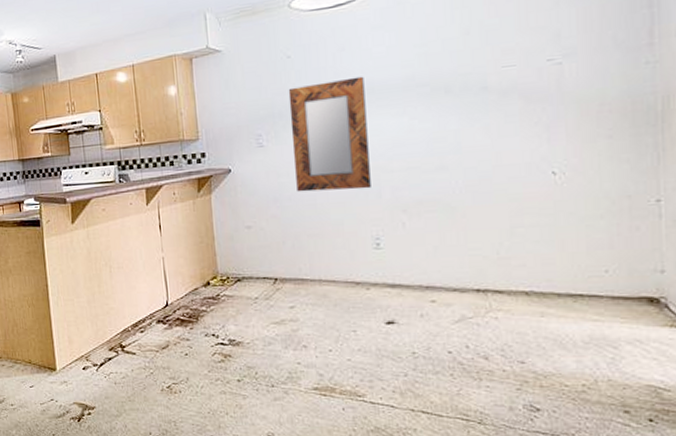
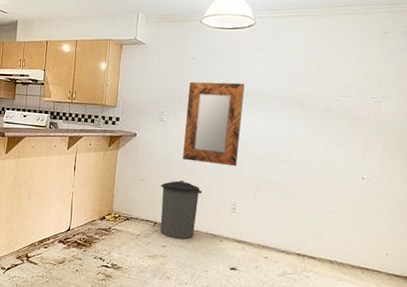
trash can: none [274,219,332,295] -> present [160,180,203,240]

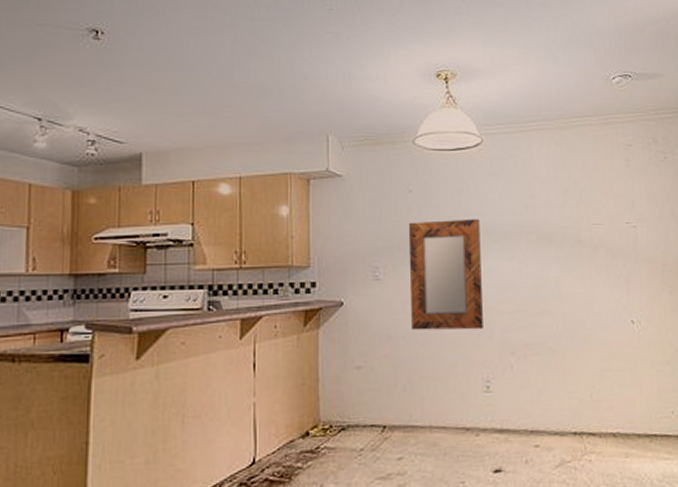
trash can: present [160,180,203,240] -> none [385,359,444,445]

